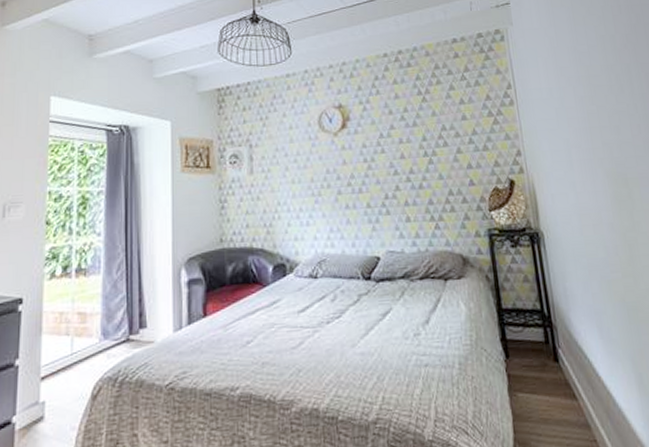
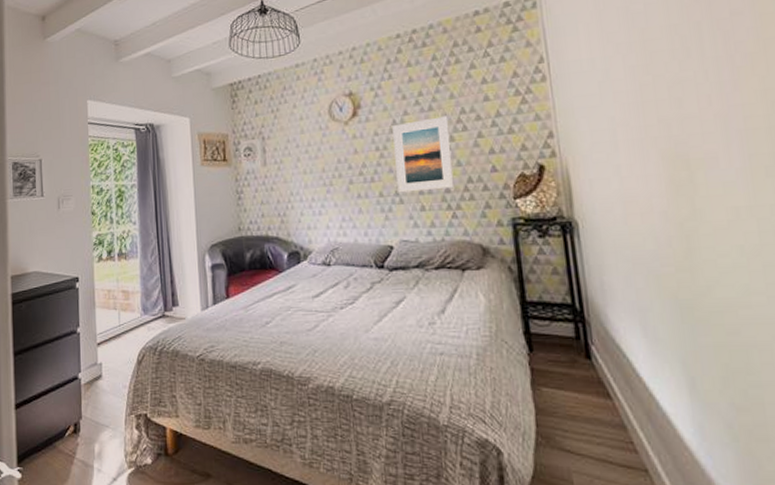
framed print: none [380,132,437,204] -> present [392,116,455,193]

